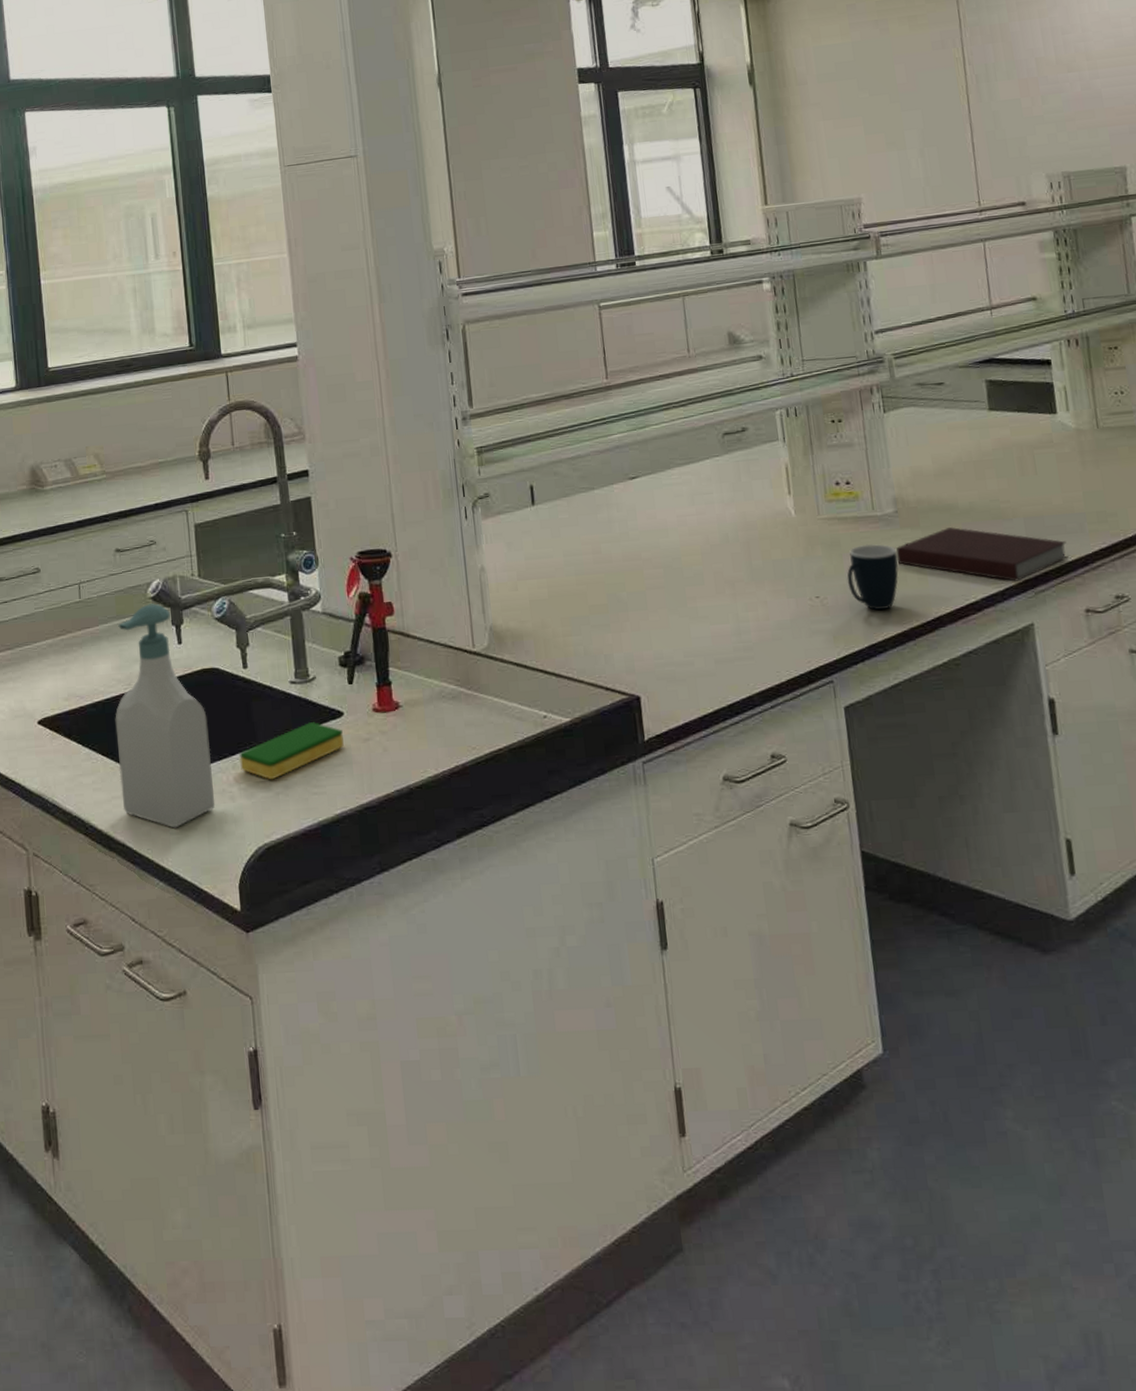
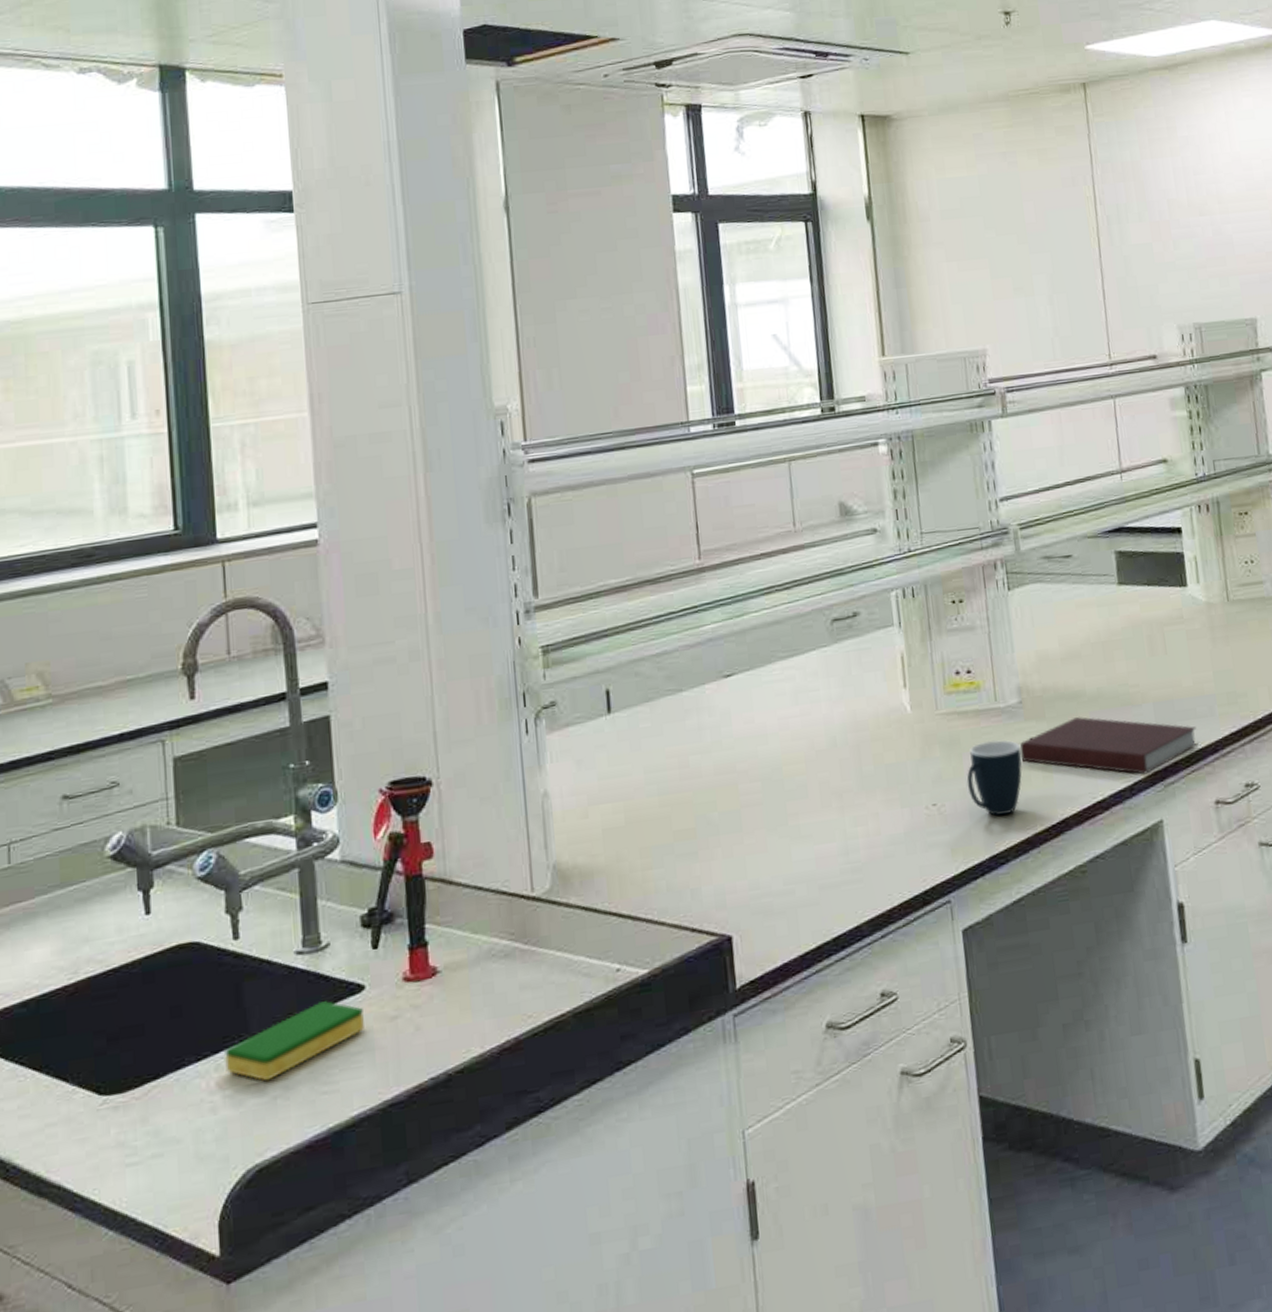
soap bottle: present [115,603,216,828] -> none [53,863,190,1158]

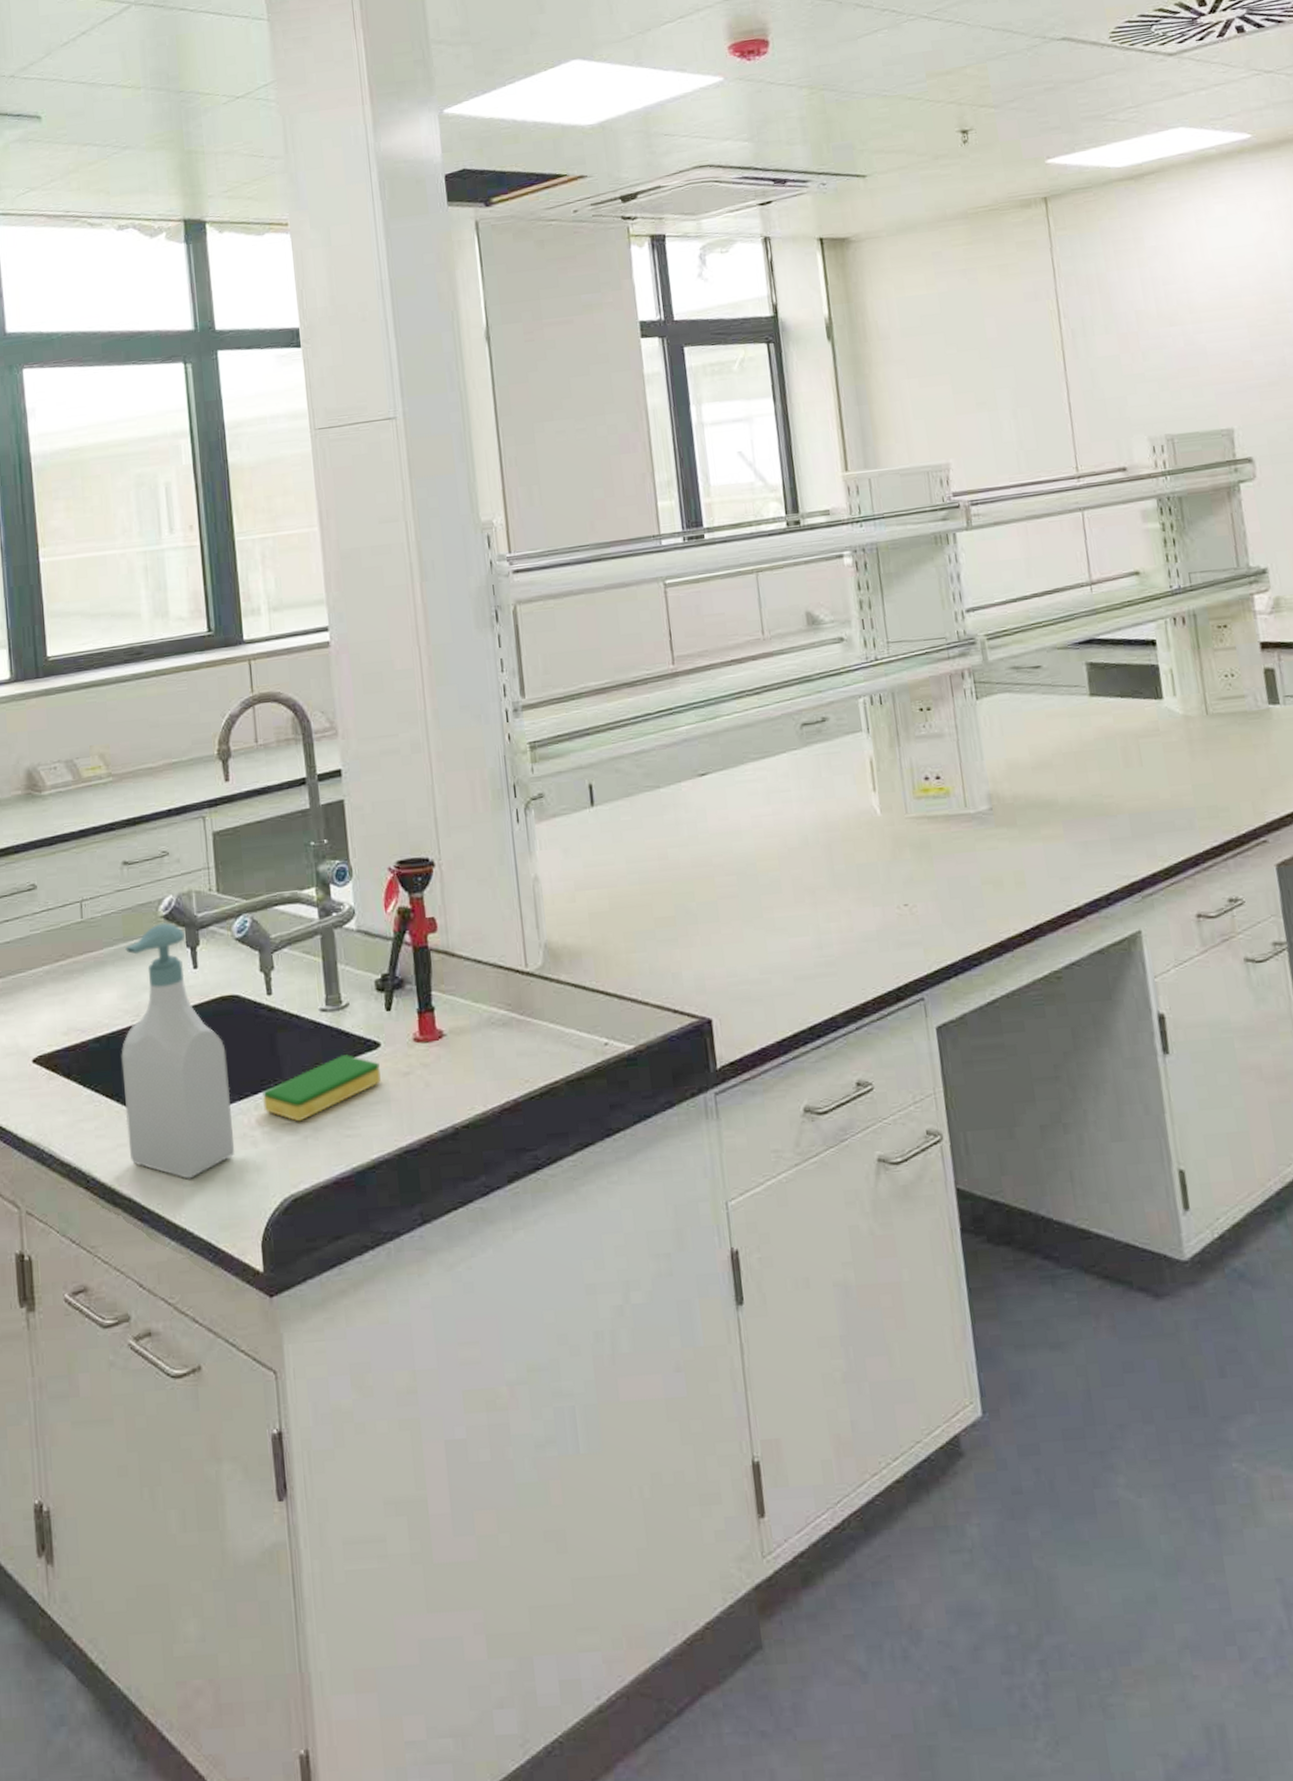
soap bottle: none [53,863,190,1158] -> present [121,923,235,1179]
mug: present [966,740,1022,816] -> none [938,845,994,918]
notebook: present [1019,716,1199,775] -> none [991,824,1178,885]

